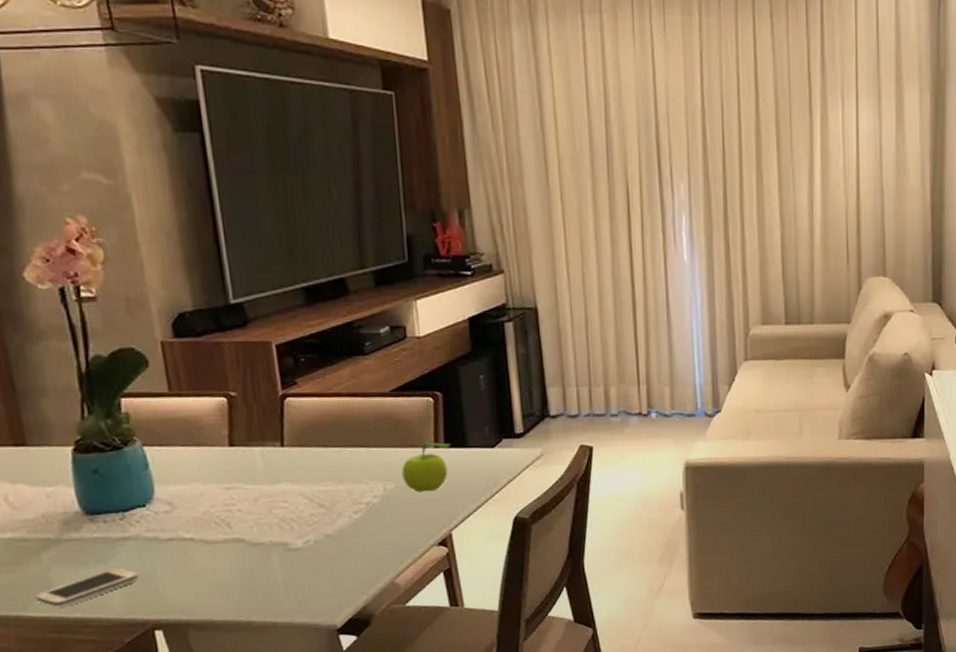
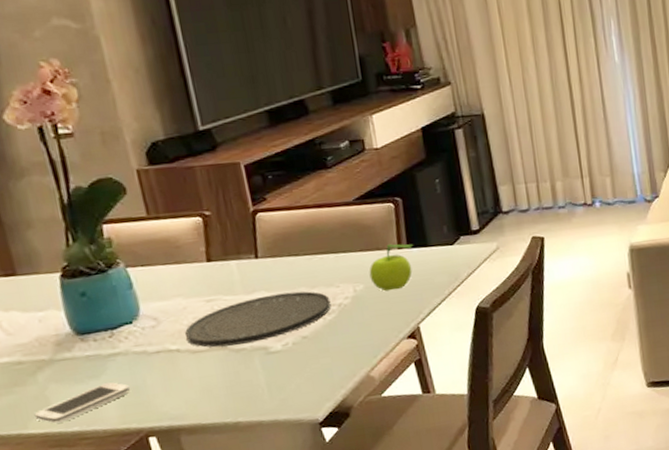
plate: none [201,485,359,540] -> present [185,291,331,348]

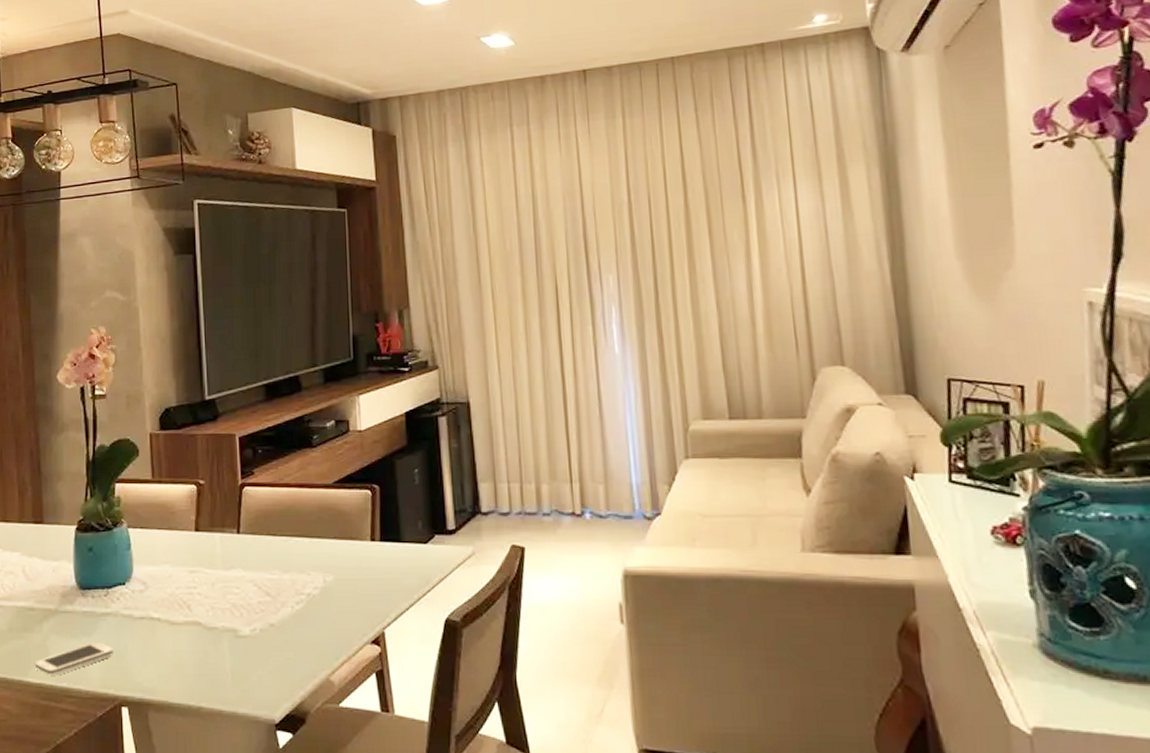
plate: present [185,291,331,348] -> none [168,574,300,622]
fruit: present [369,243,413,292] -> none [340,534,386,586]

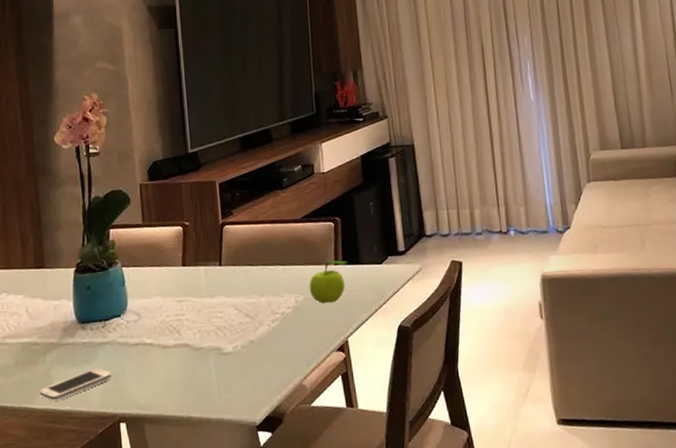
fruit: none [340,534,386,586] -> present [309,260,347,304]

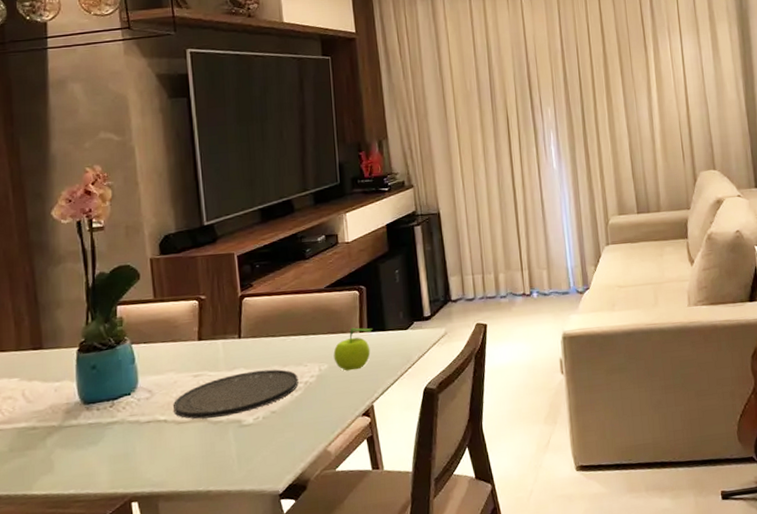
smartphone: present [39,368,111,401] -> none [39,449,121,486]
plate: none [159,298,276,345] -> present [173,369,299,419]

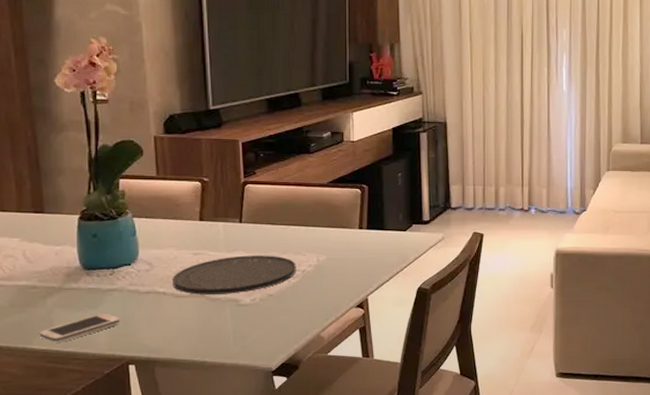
smartphone: none [39,449,121,486] -> present [39,314,120,343]
fruit: present [333,327,373,371] -> none [332,224,372,264]

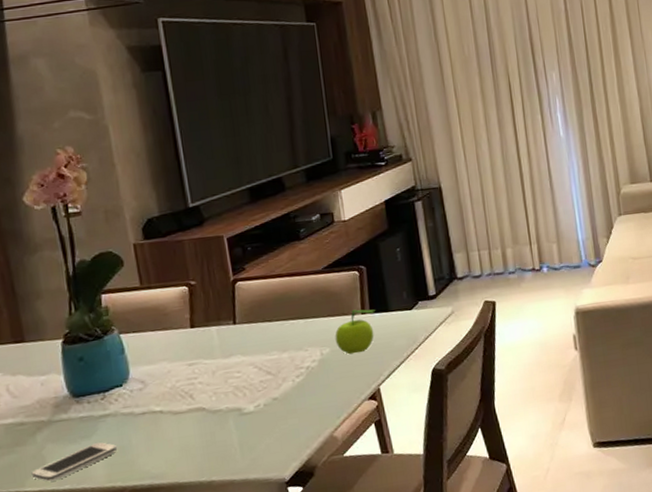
plate: present [173,255,296,295] -> none [169,355,300,409]
fruit: none [332,224,372,264] -> present [335,309,375,355]

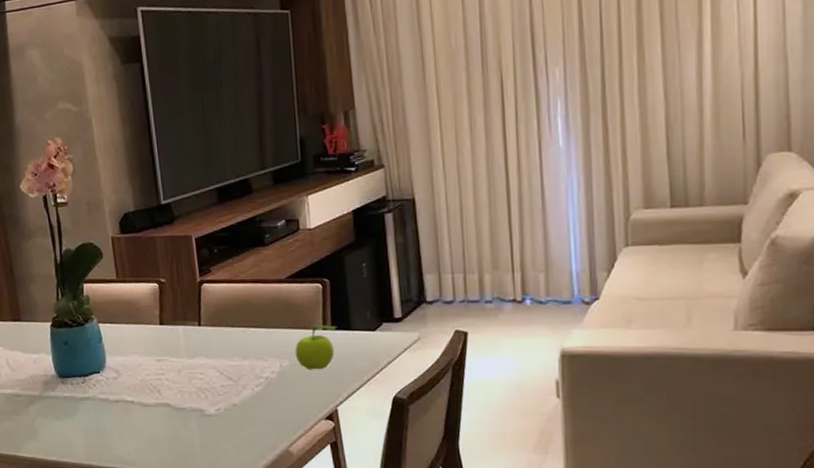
smartphone: present [31,442,117,482] -> none [25,423,94,451]

